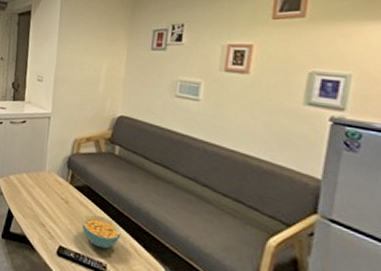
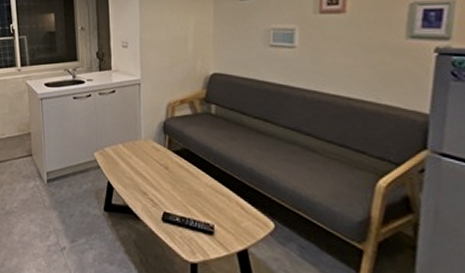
cereal bowl: present [82,214,121,249] -> none [184,176,225,210]

